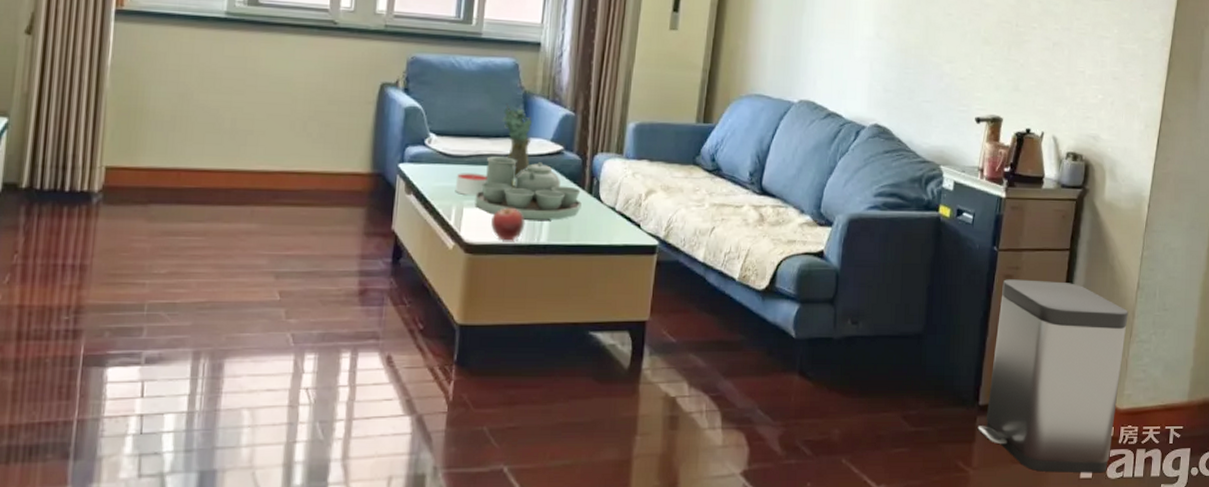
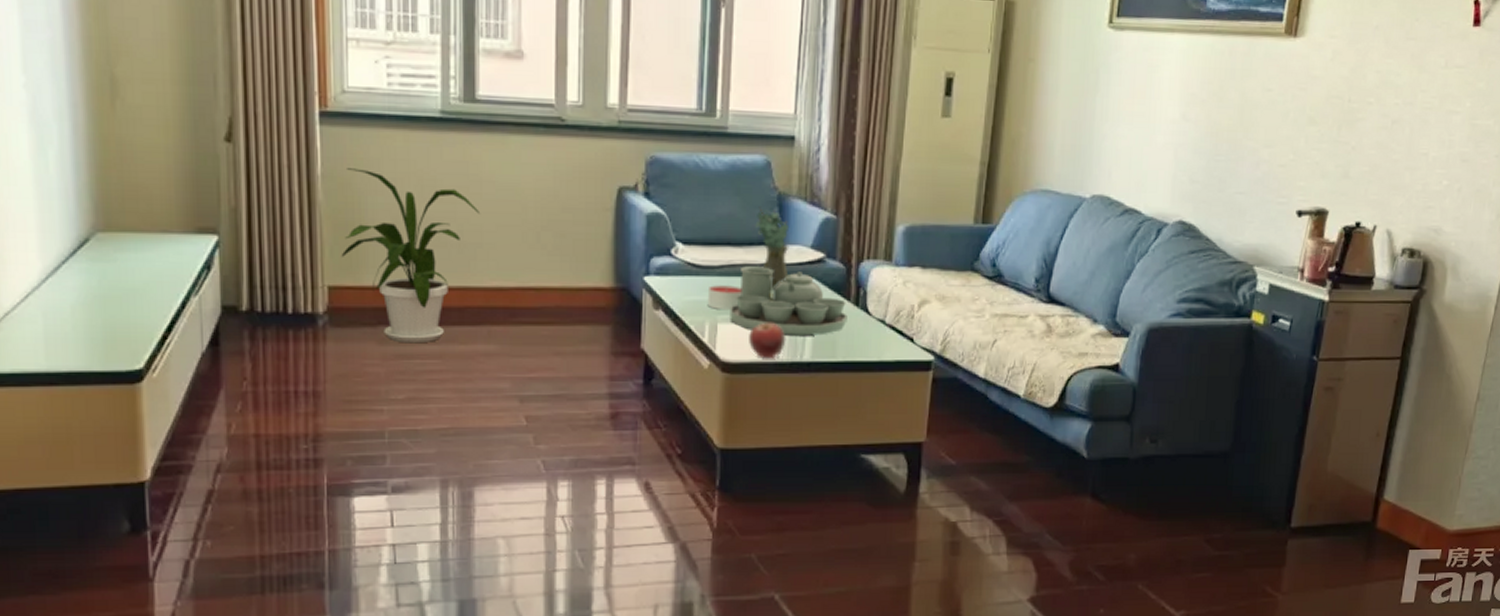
house plant: none [121,60,253,222] -> present [341,168,479,344]
pedal bin: present [977,279,1128,473] -> none [1288,392,1465,598]

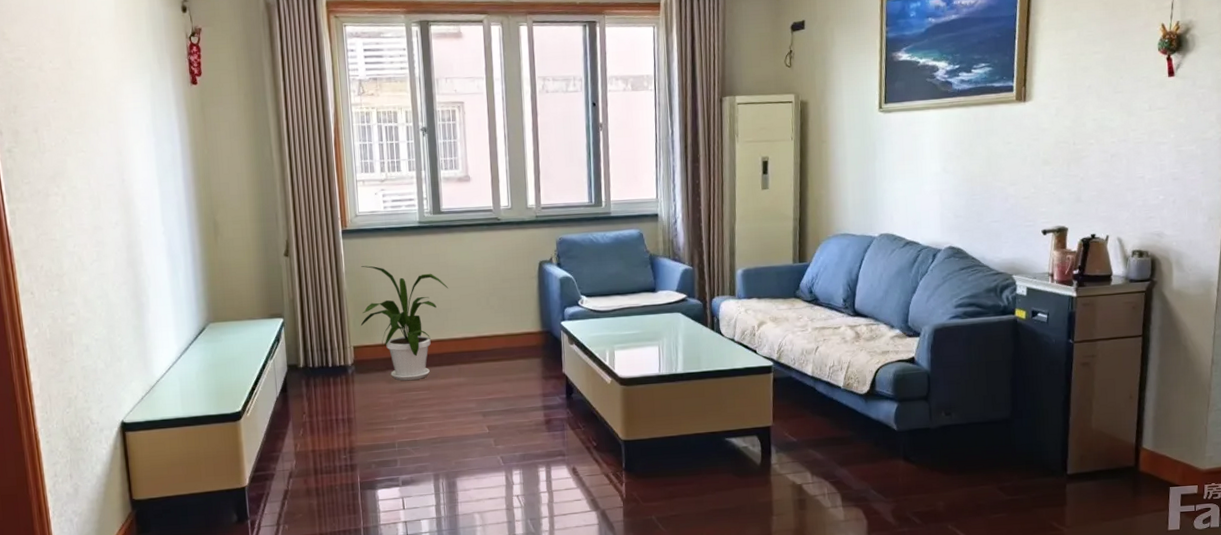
candle: present [707,285,742,311] -> none [606,323,630,341]
tea set: present [730,266,847,336] -> none [622,308,707,355]
fruit: present [749,323,786,359] -> none [637,347,664,373]
vase: present [755,206,789,301] -> none [635,265,662,332]

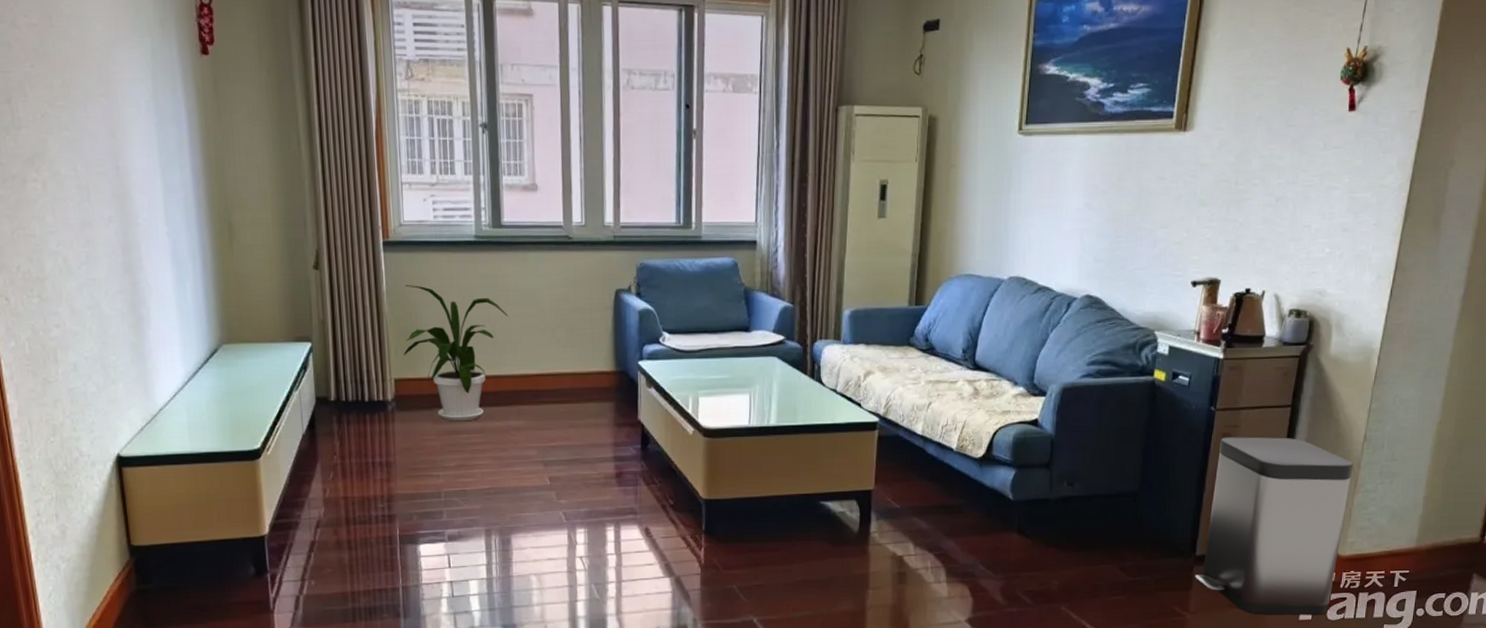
pedal bin: none [1068,364,1205,527] -> present [1194,437,1354,616]

